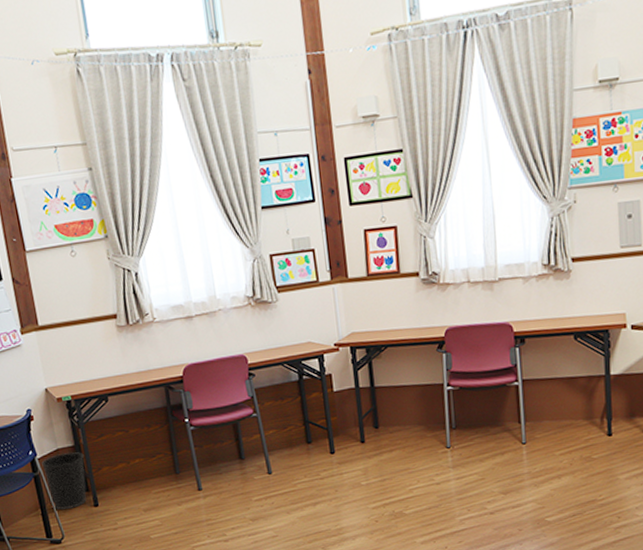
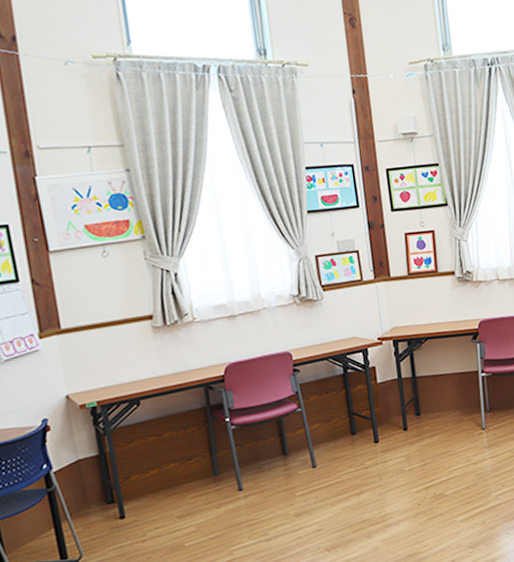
wastebasket: present [41,452,87,510] -> none [58,461,111,527]

